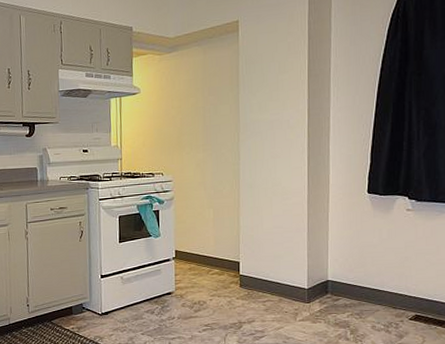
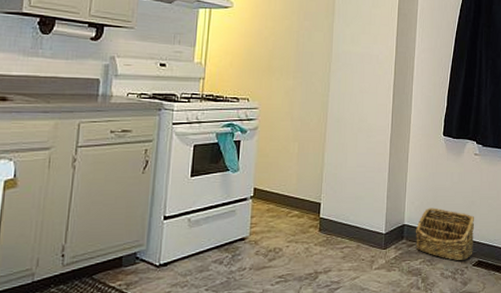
basket: none [340,264,409,315] -> present [415,207,474,261]

